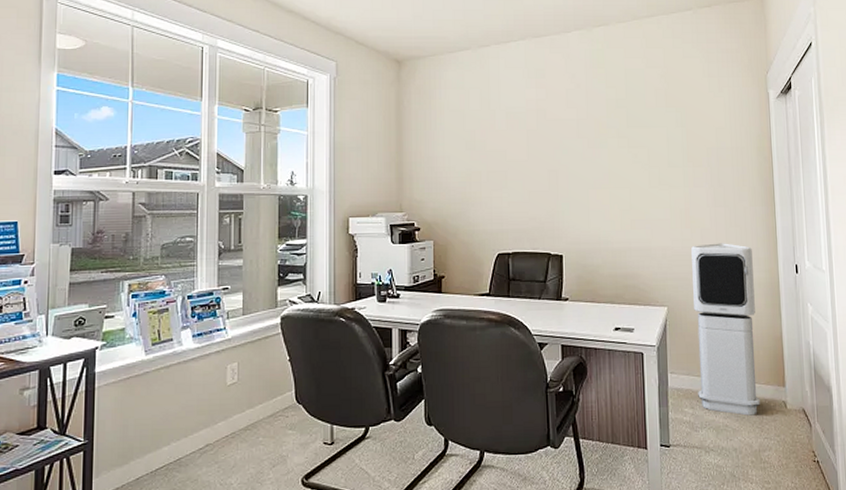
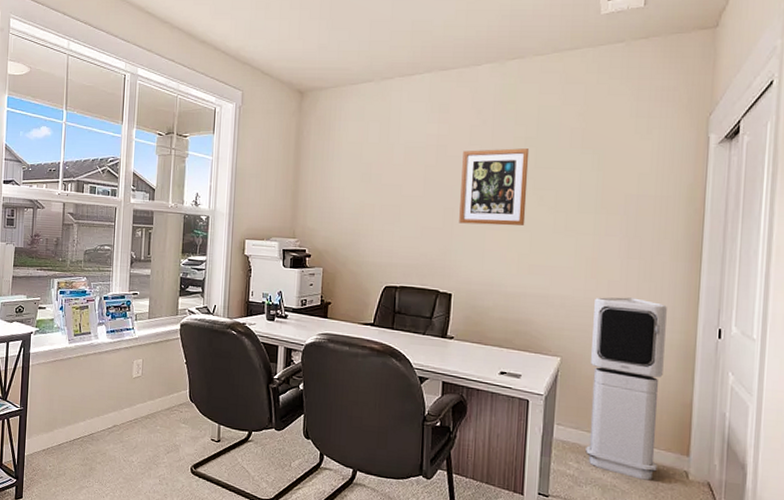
wall art: none [561,109,624,185] -> present [459,148,530,226]

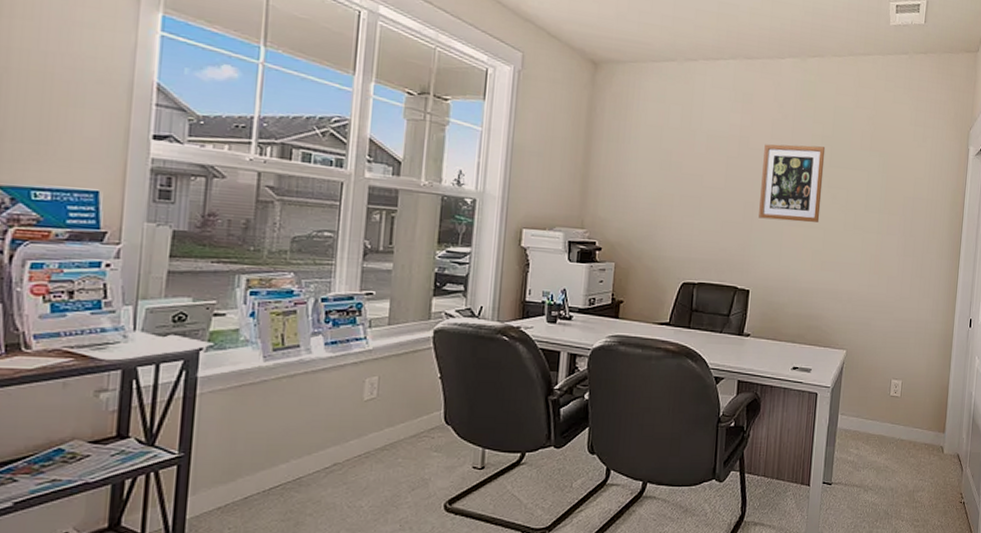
air purifier: present [585,297,667,480] -> none [864,292,933,458]

